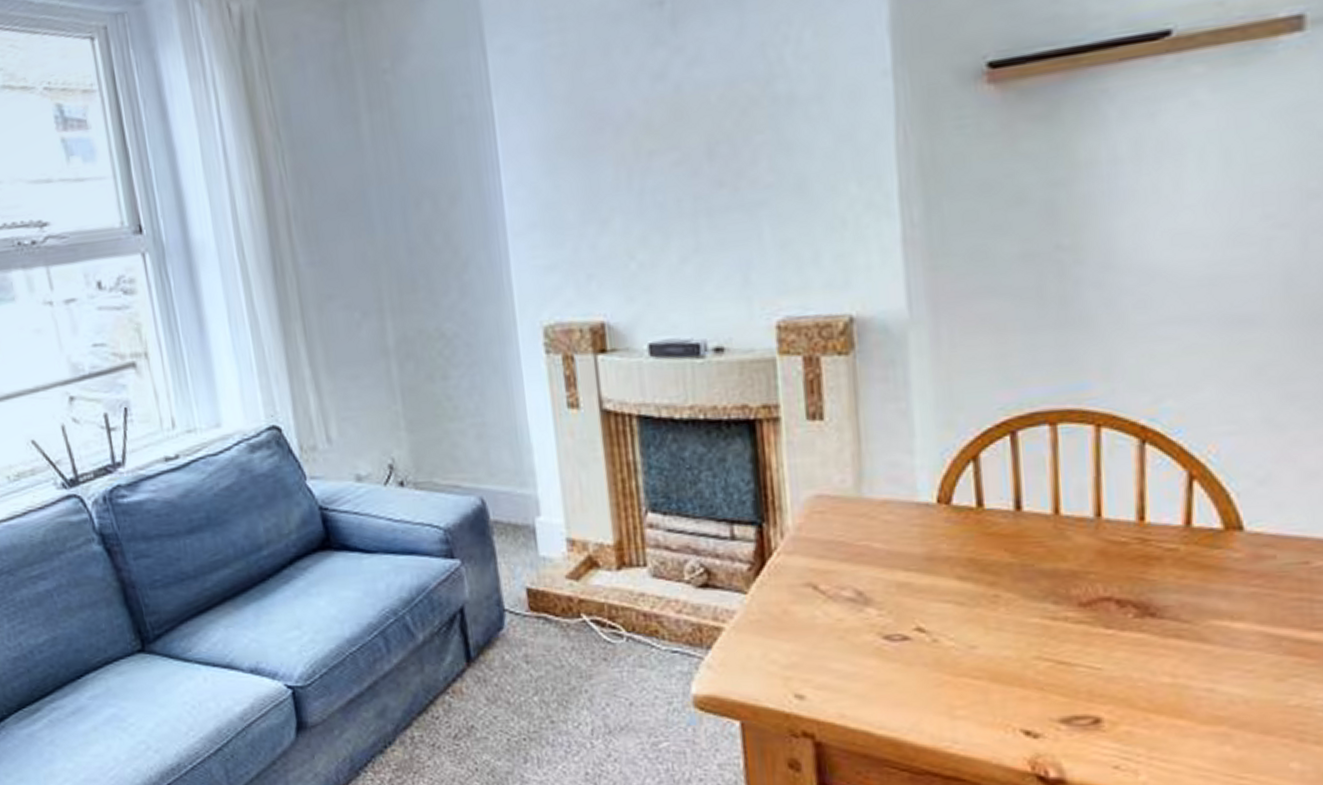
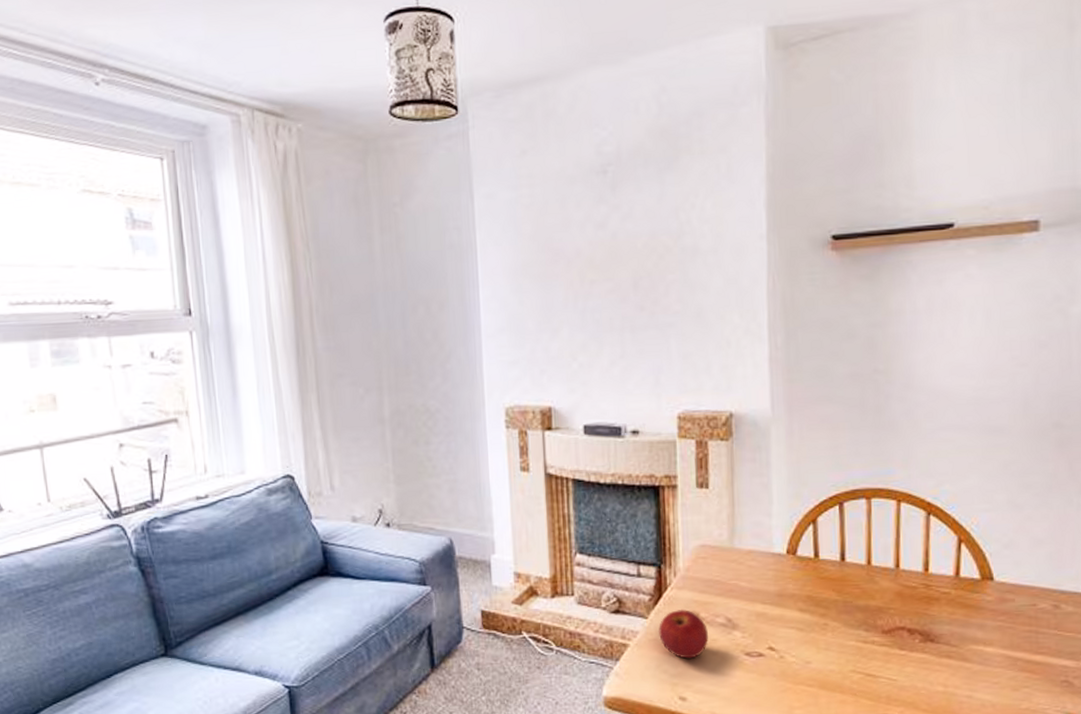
apple: none [763,580,832,645] -> present [659,609,708,659]

